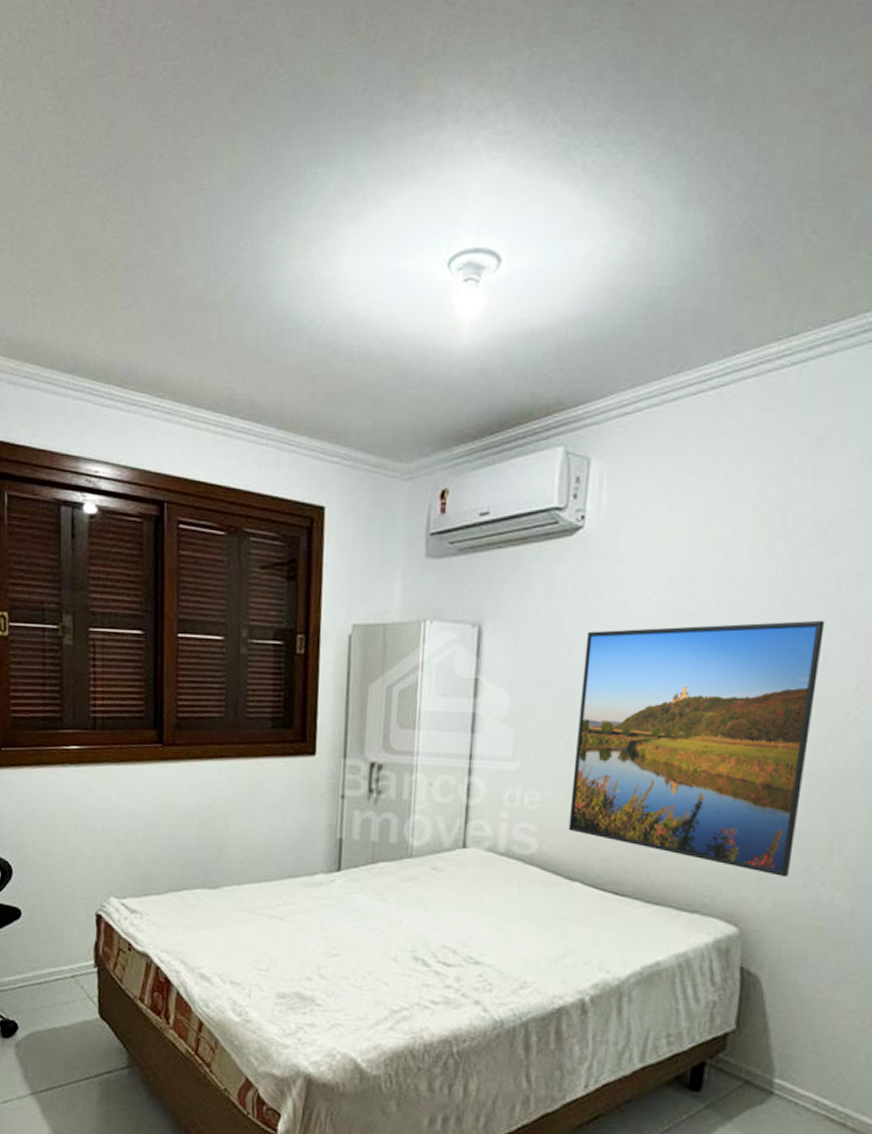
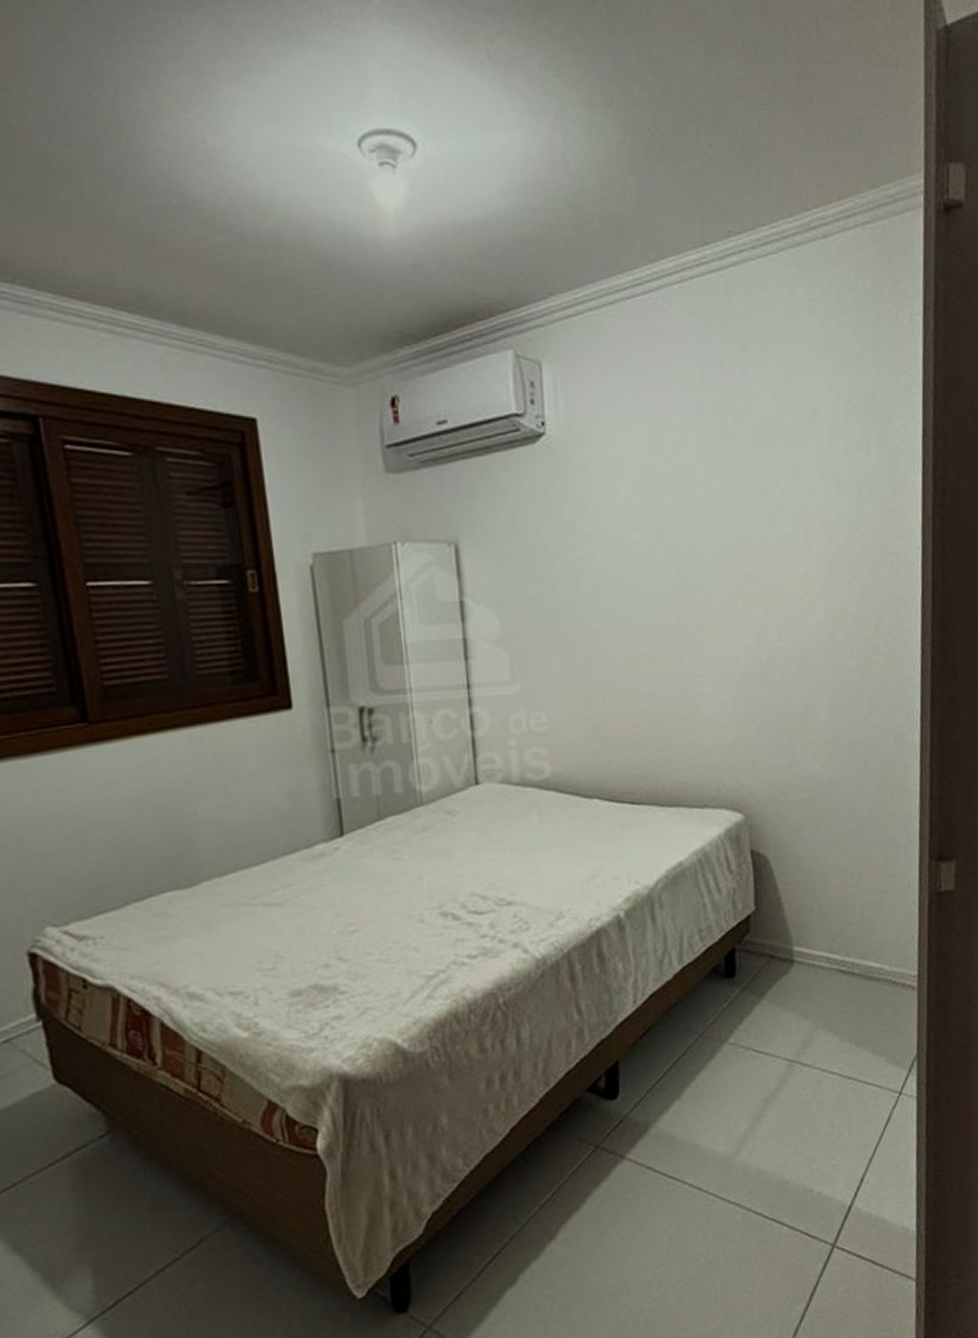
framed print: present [568,620,825,877] -> none [565,514,777,759]

